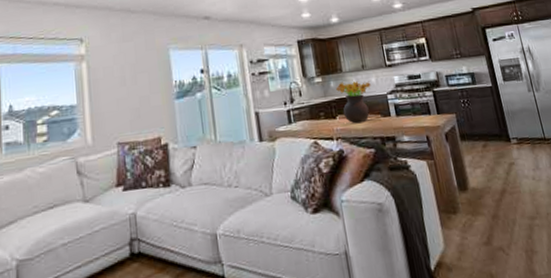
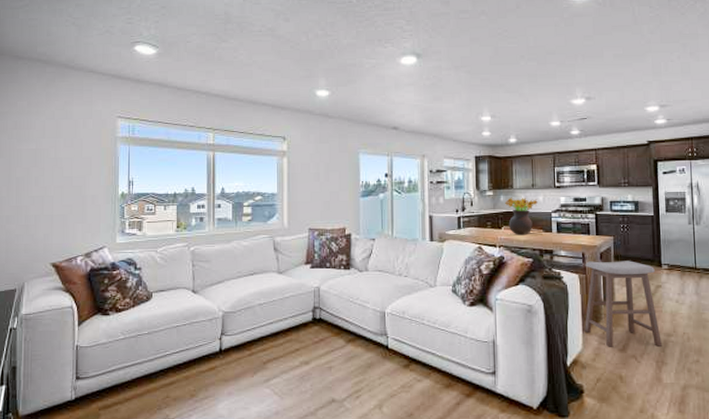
bar stool: none [431,138,528,242] -> present [585,261,662,347]

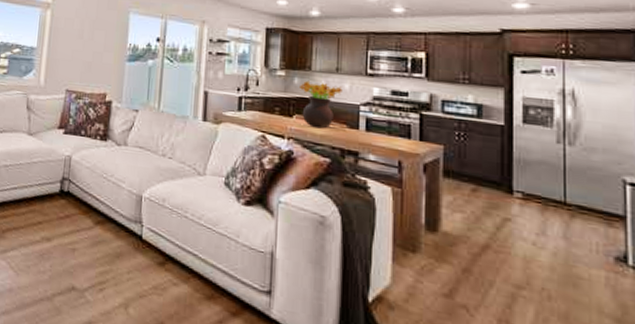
bar stool: present [585,261,662,347] -> none [396,172,507,301]

